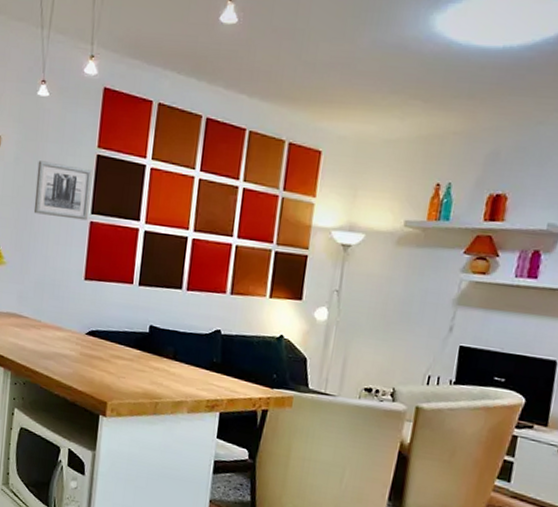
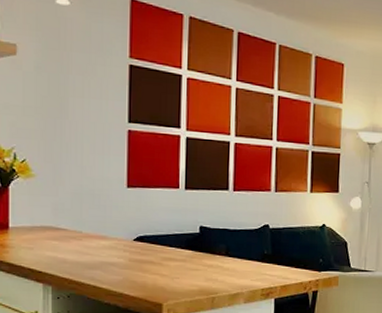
wall art: present [33,160,92,221] -> none [63,70,125,129]

